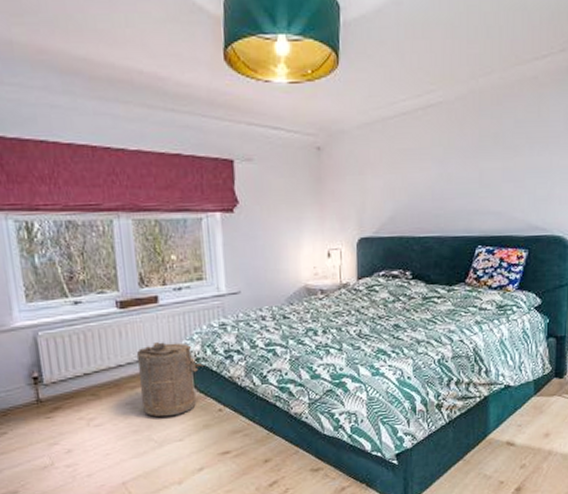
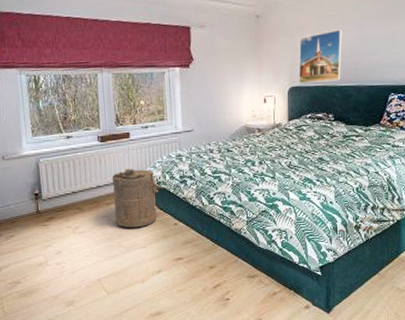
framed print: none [369,167,422,234] -> present [298,29,343,84]

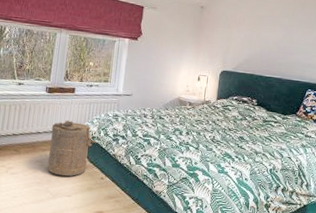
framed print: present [298,29,343,84] -> none [230,28,273,72]

